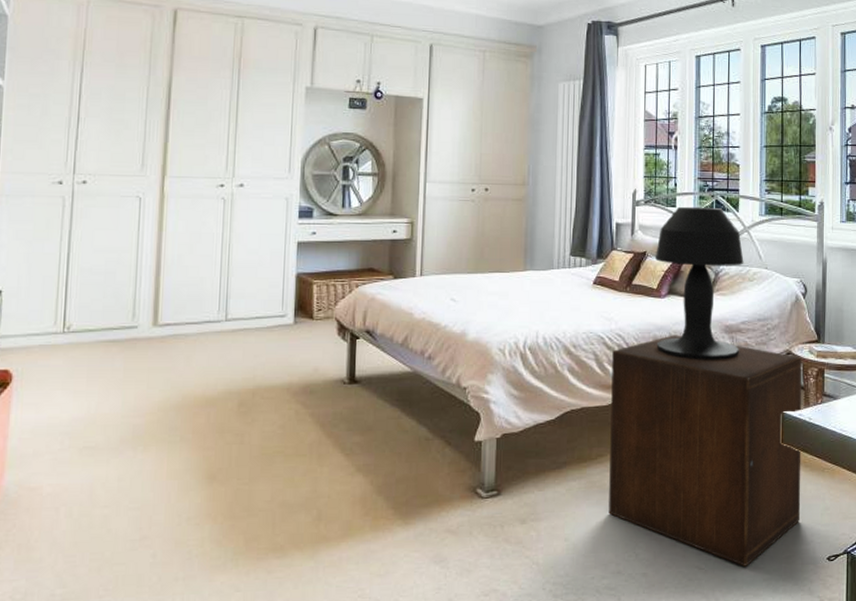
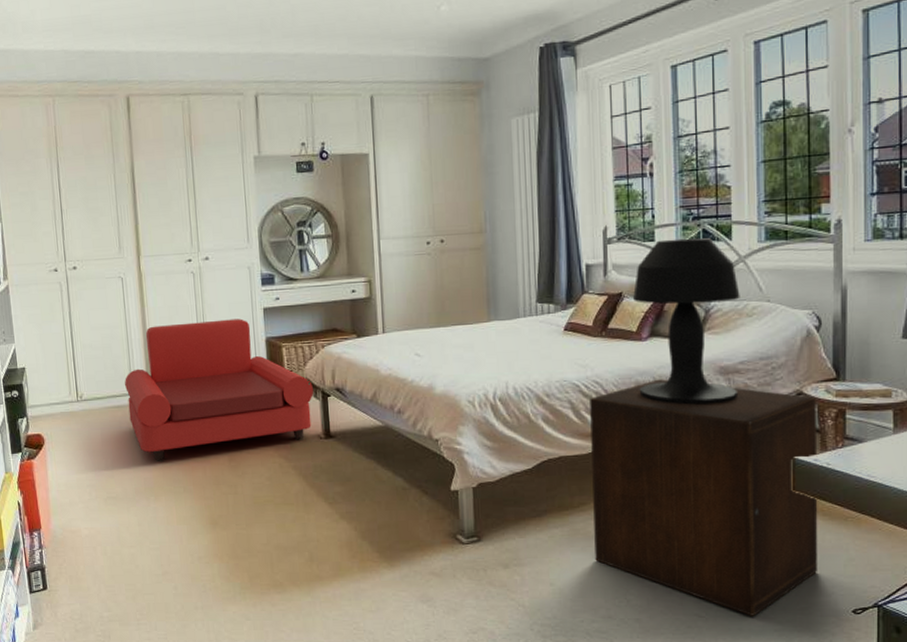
armchair: none [125,251,343,404] -> present [125,319,314,460]

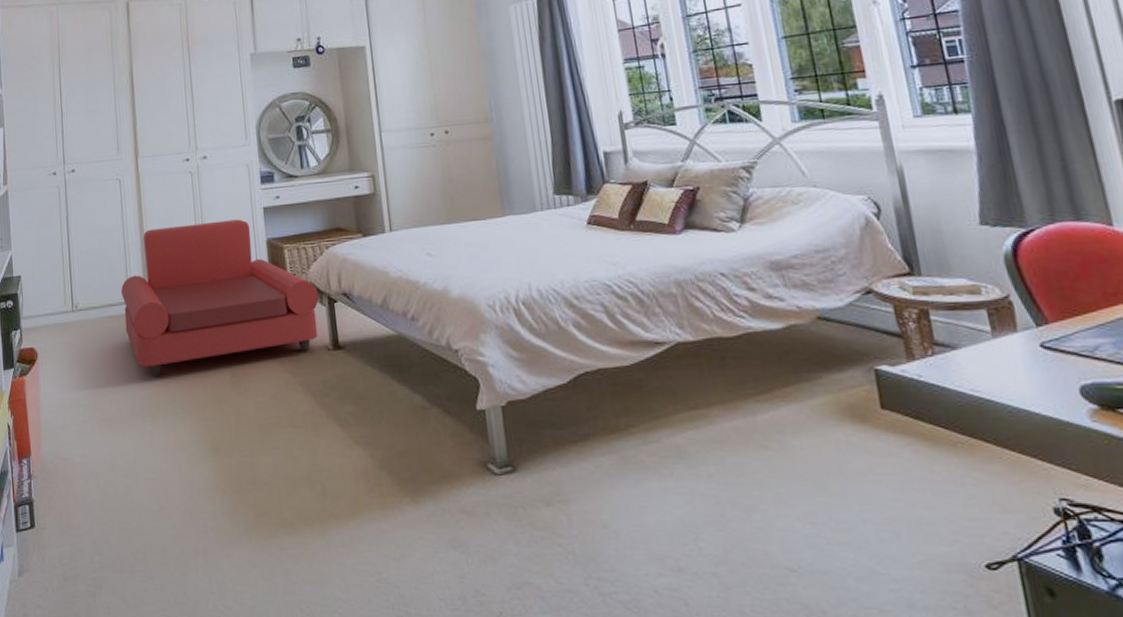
nightstand: present [590,379,818,616] -> none [625,277,931,571]
table lamp: present [633,237,740,405] -> none [659,119,796,307]

